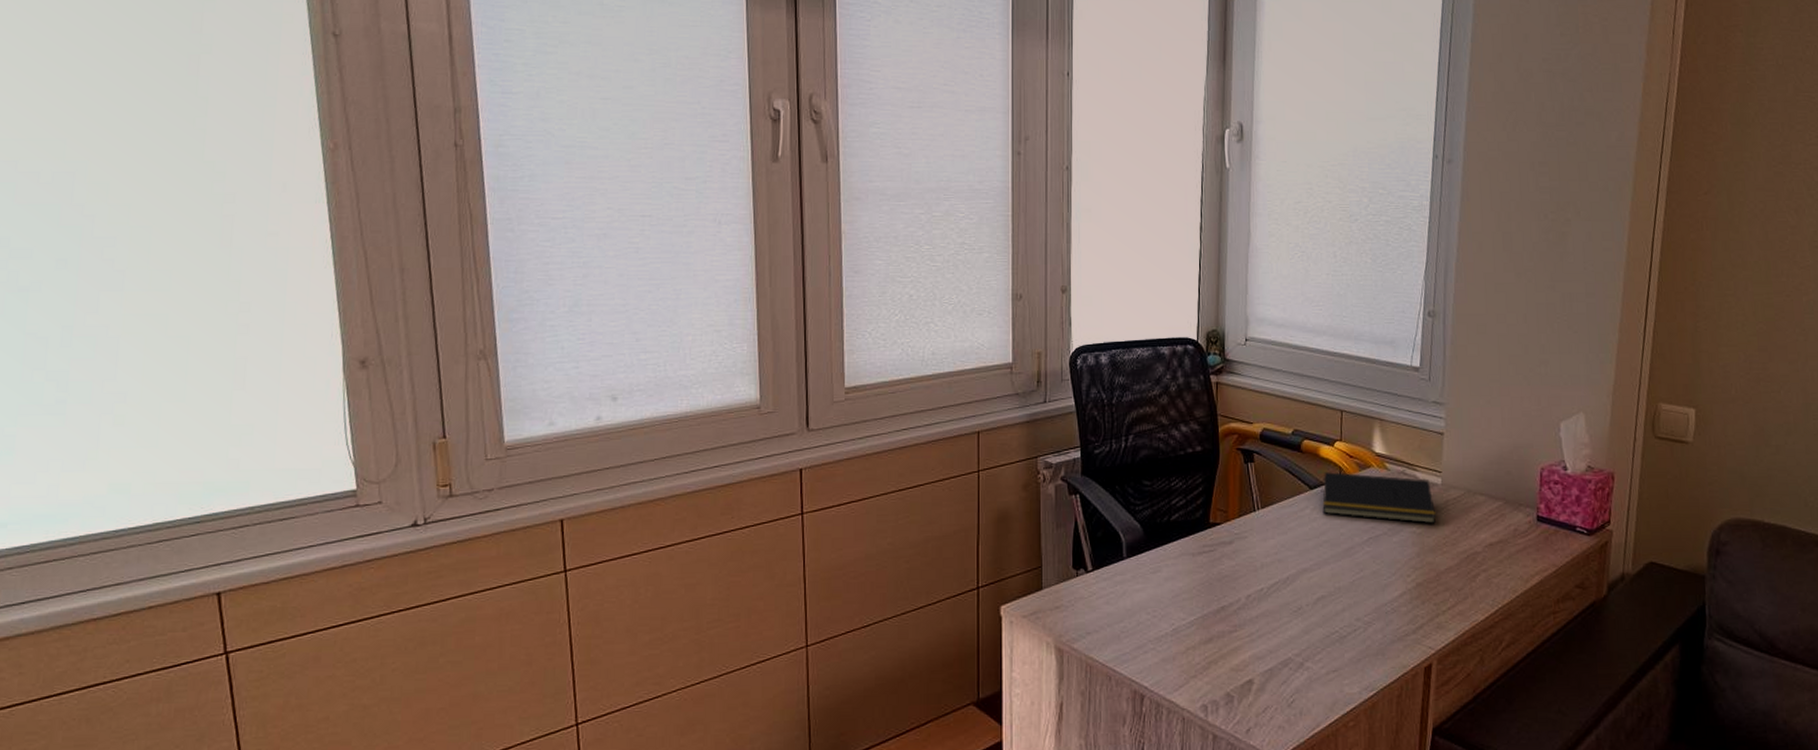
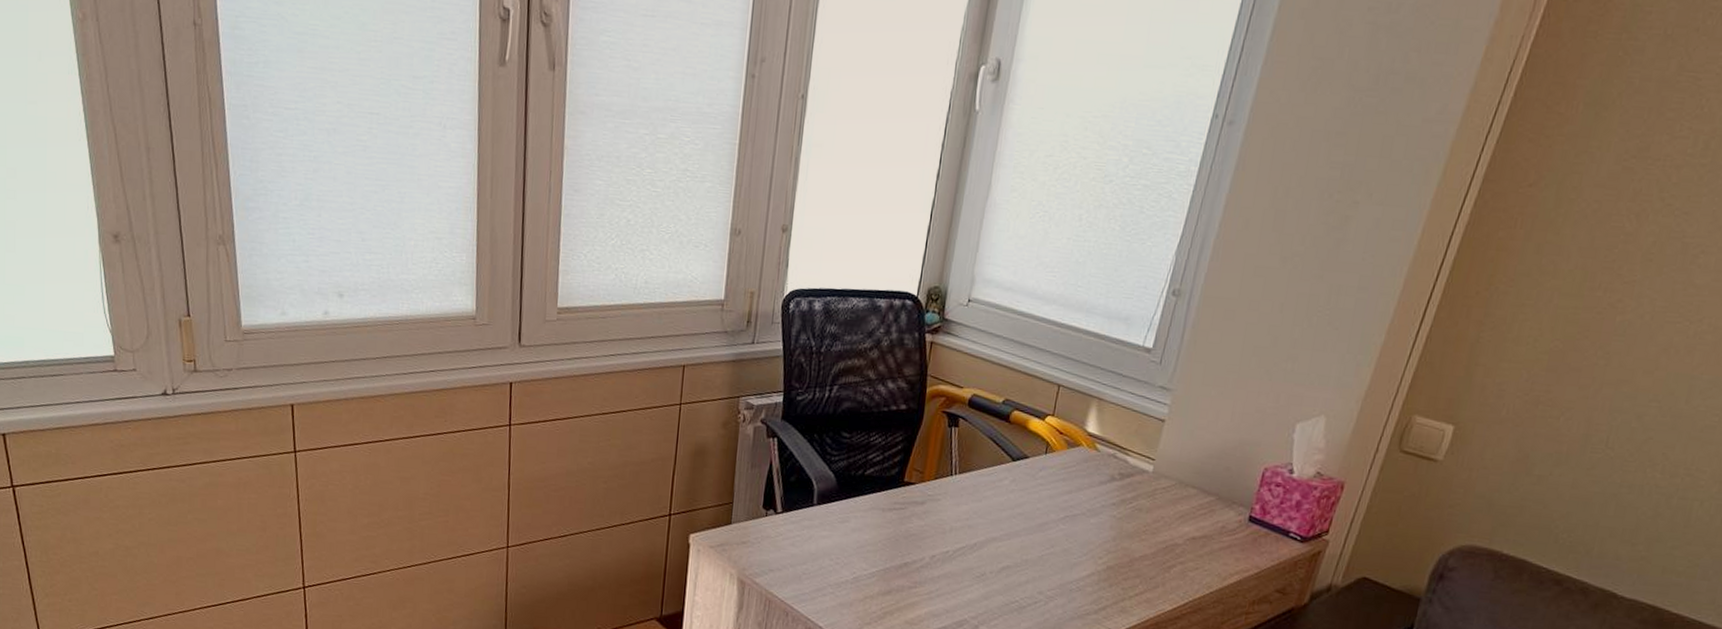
notepad: present [1321,472,1436,524] -> none [1022,445,1141,511]

